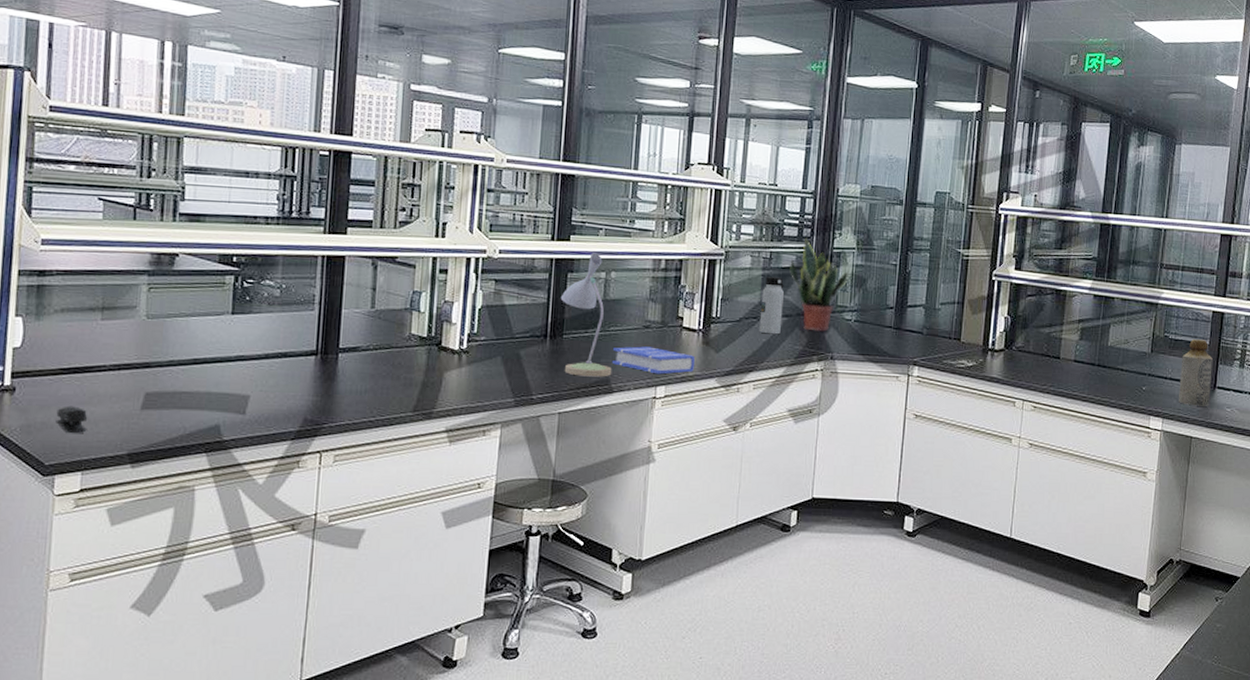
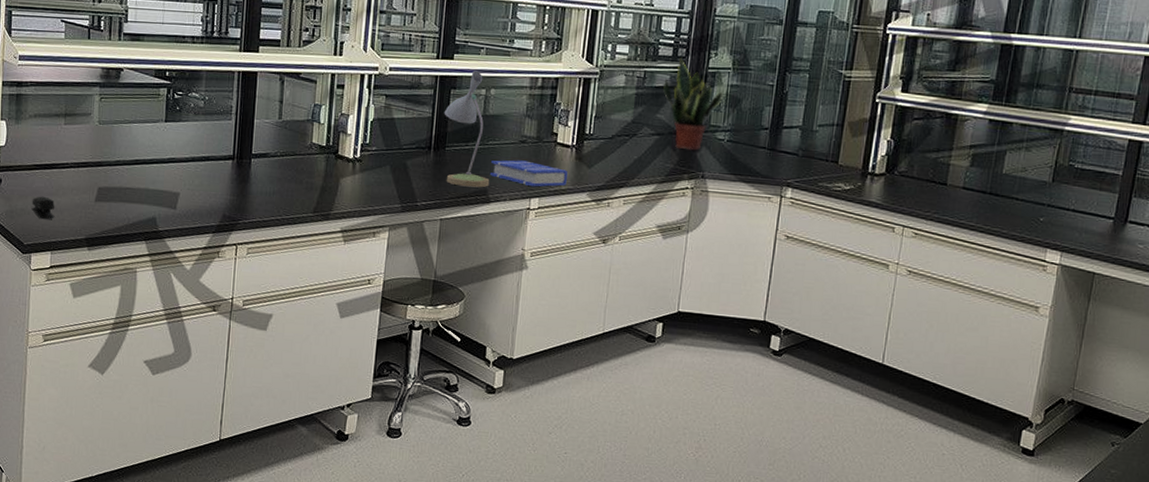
water bottle: present [759,277,784,335] -> none [631,96,657,152]
bottle: present [1179,339,1213,406] -> none [1081,169,1125,242]

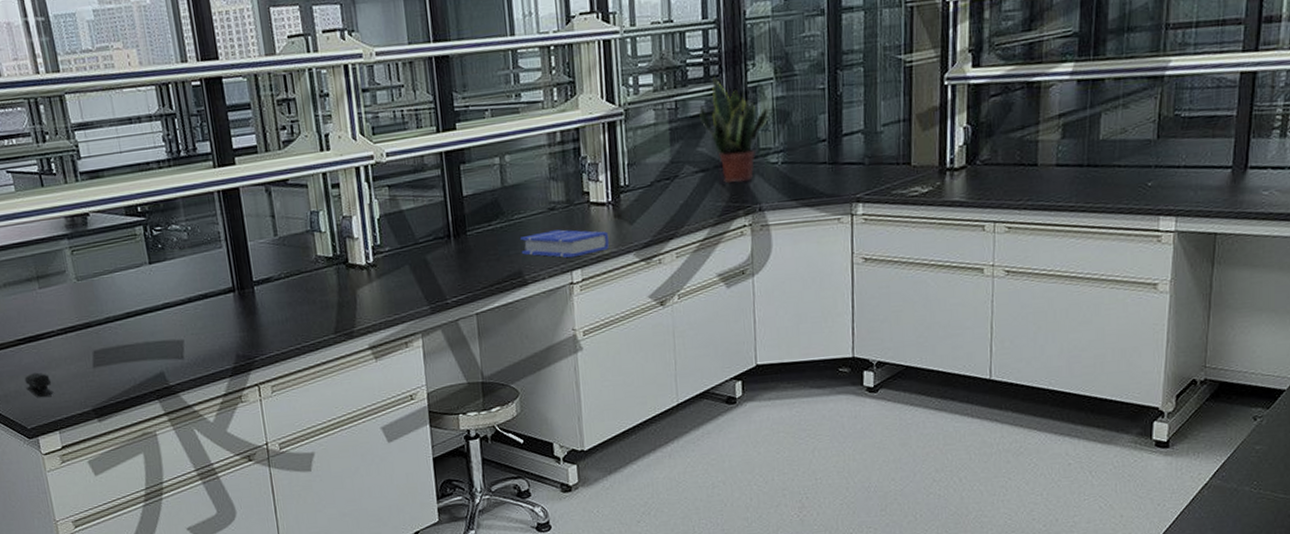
desk lamp: present [444,70,490,188] -> none [457,137,524,273]

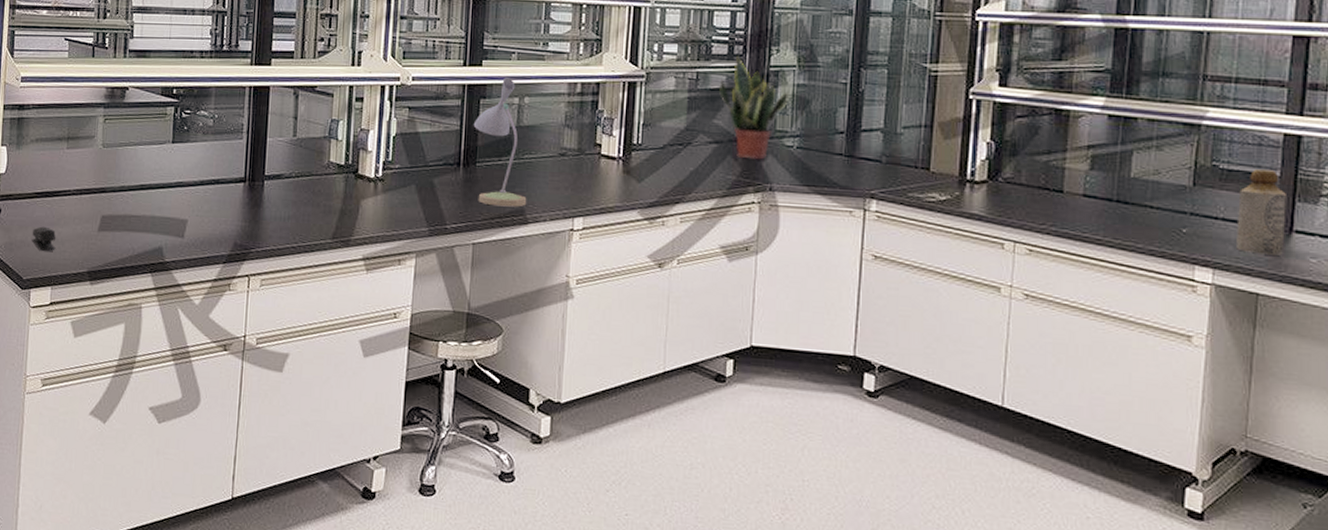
desk lamp: none [457,137,524,273] -> present [473,77,527,207]
book: present [521,229,609,258] -> none [527,175,614,205]
bottle: none [1197,110,1242,196] -> present [1236,169,1286,255]

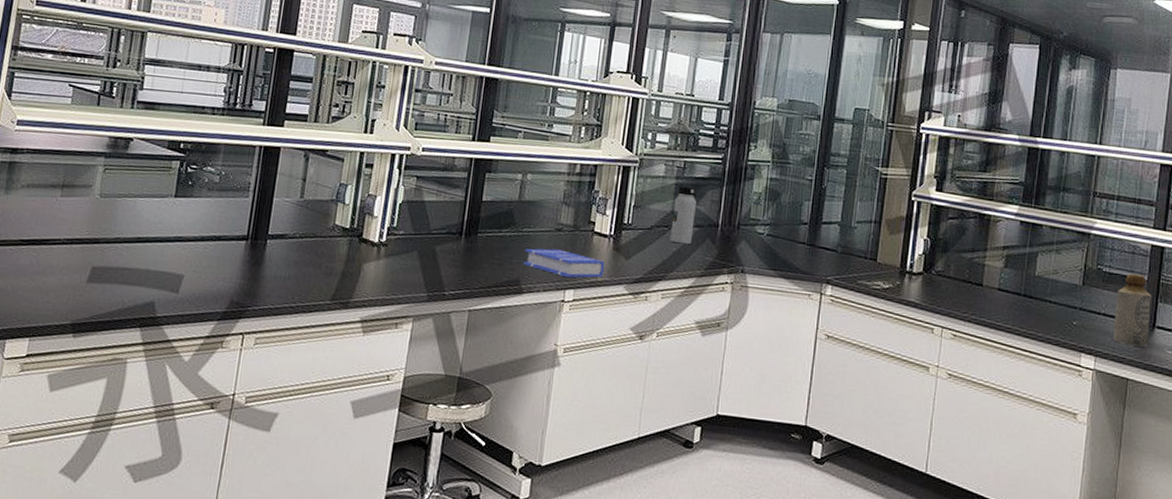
stapler: present [31,226,56,252] -> none [12,275,40,302]
desk lamp: present [473,77,527,207] -> none [476,154,523,278]
book: none [527,175,614,205] -> present [524,248,604,278]
water bottle: none [685,99,713,163] -> present [670,186,697,245]
potted plant: present [719,55,790,160] -> none [703,148,764,245]

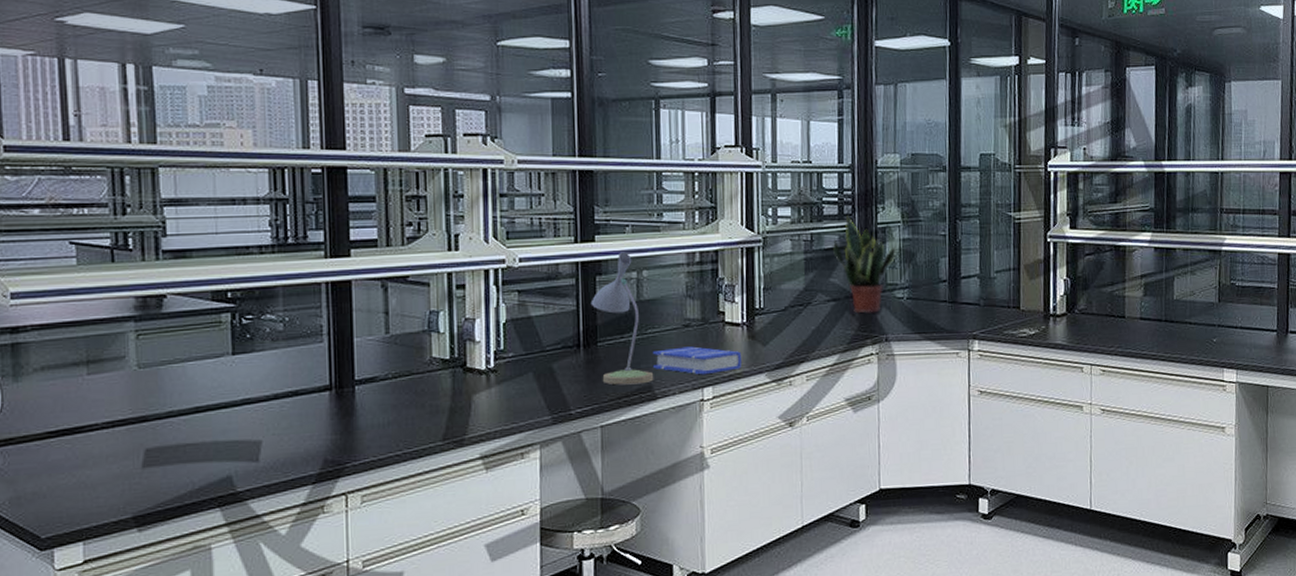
desk lamp: none [476,154,523,278] -> present [590,252,654,385]
water bottle: present [670,186,697,245] -> none [806,260,830,321]
potted plant: none [703,148,764,245] -> present [833,214,897,313]
bottle: present [1113,273,1151,347] -> none [1250,284,1283,354]

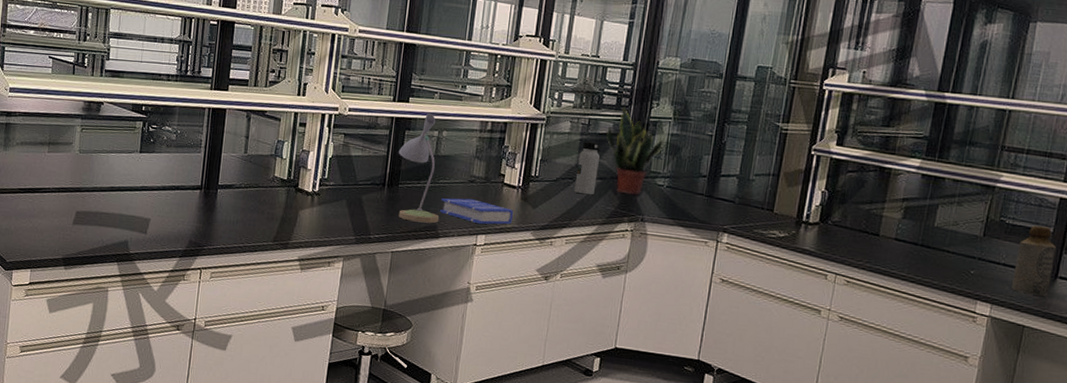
water bottle: none [806,260,830,321] -> present [574,141,600,195]
bottle: none [1250,284,1283,354] -> present [1012,225,1056,296]

